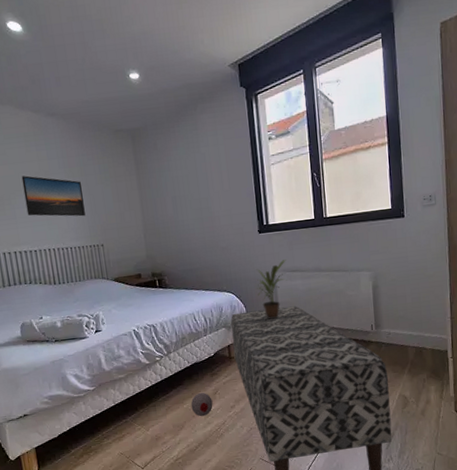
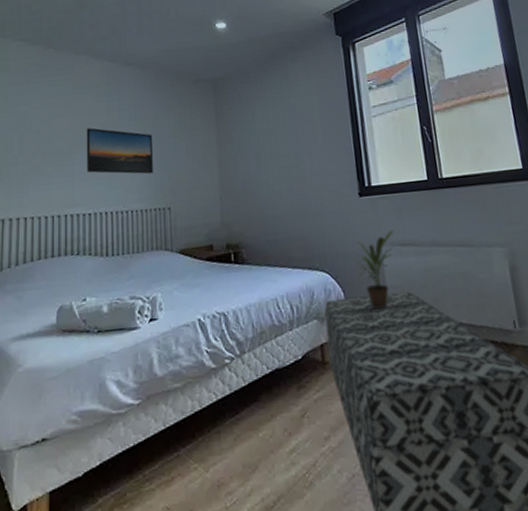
ball: present [191,392,213,417] -> none [269,413,300,453]

